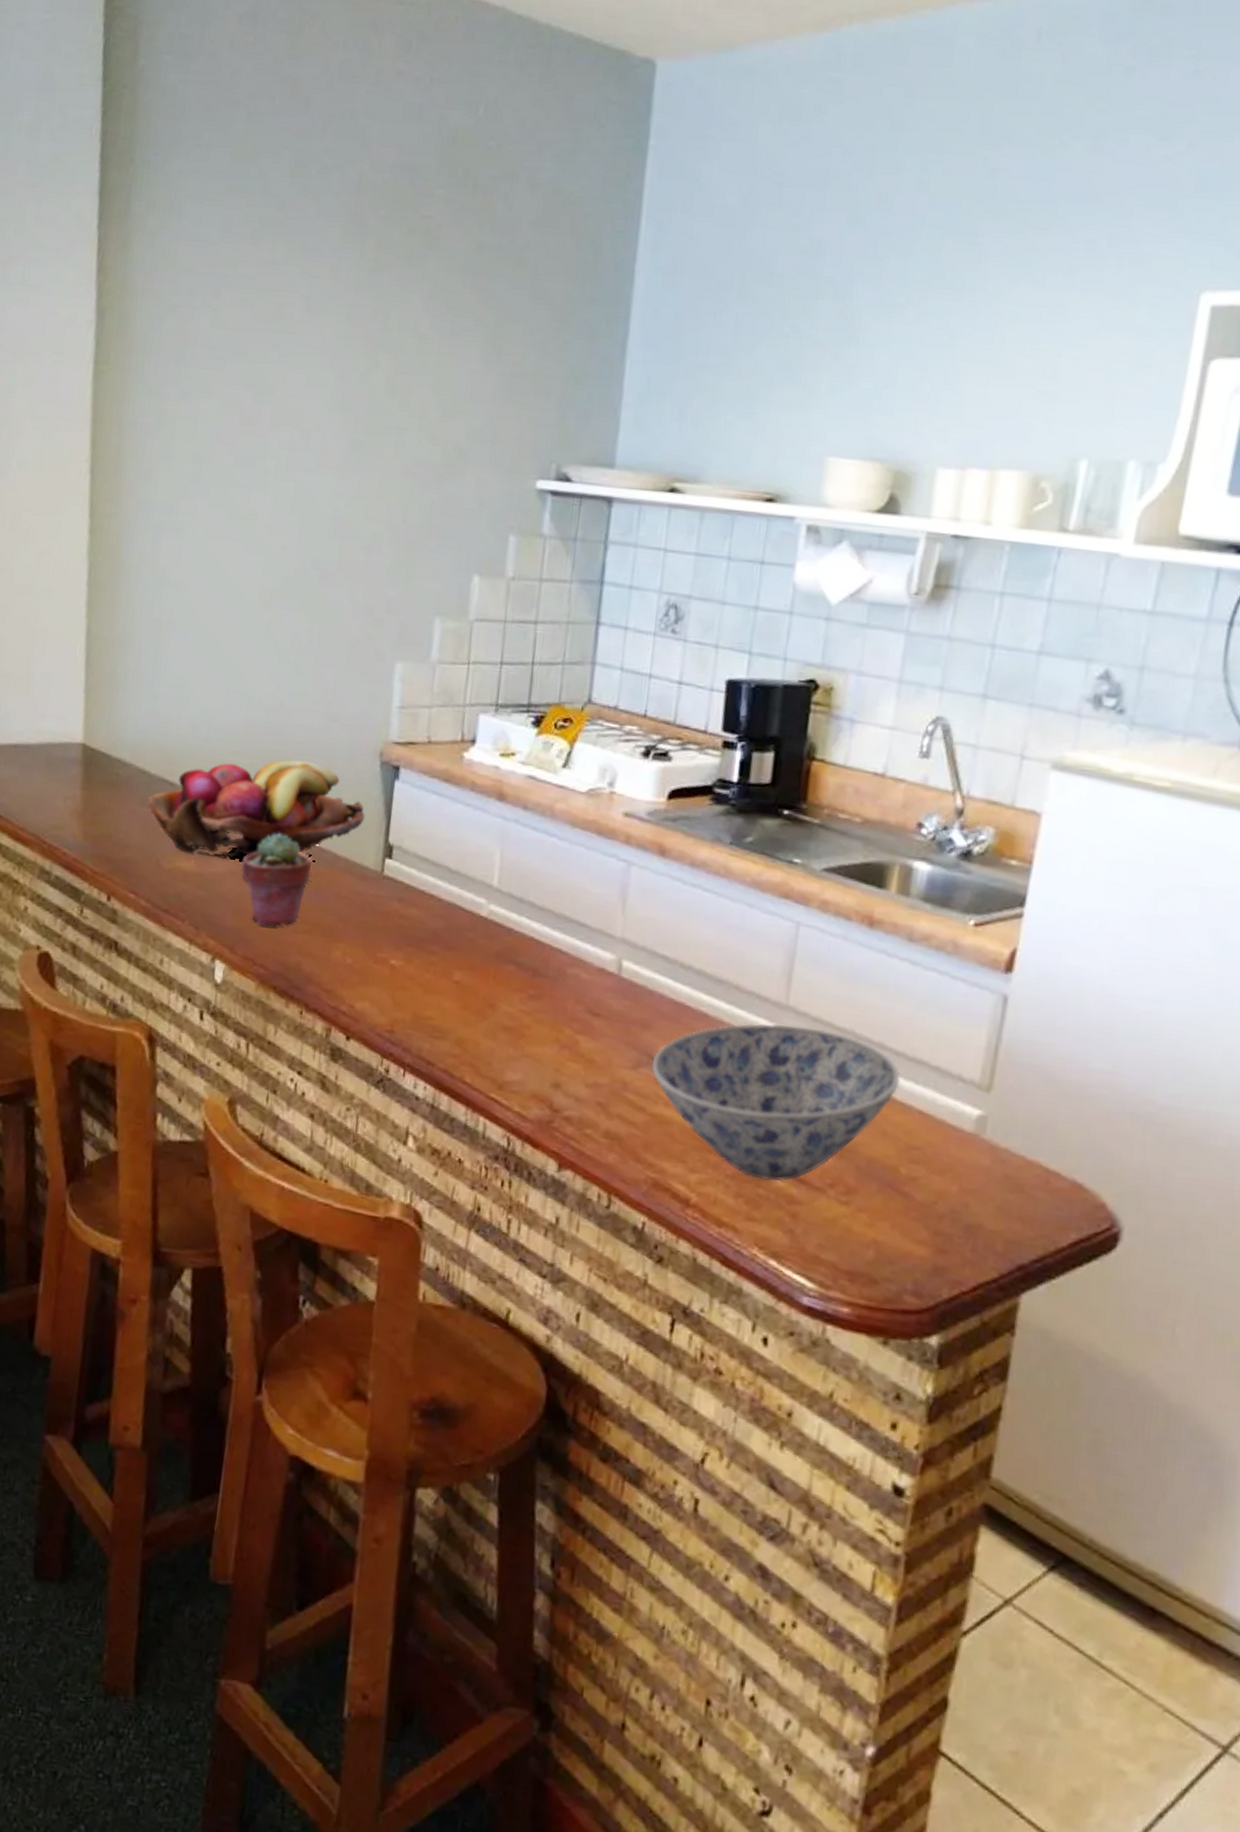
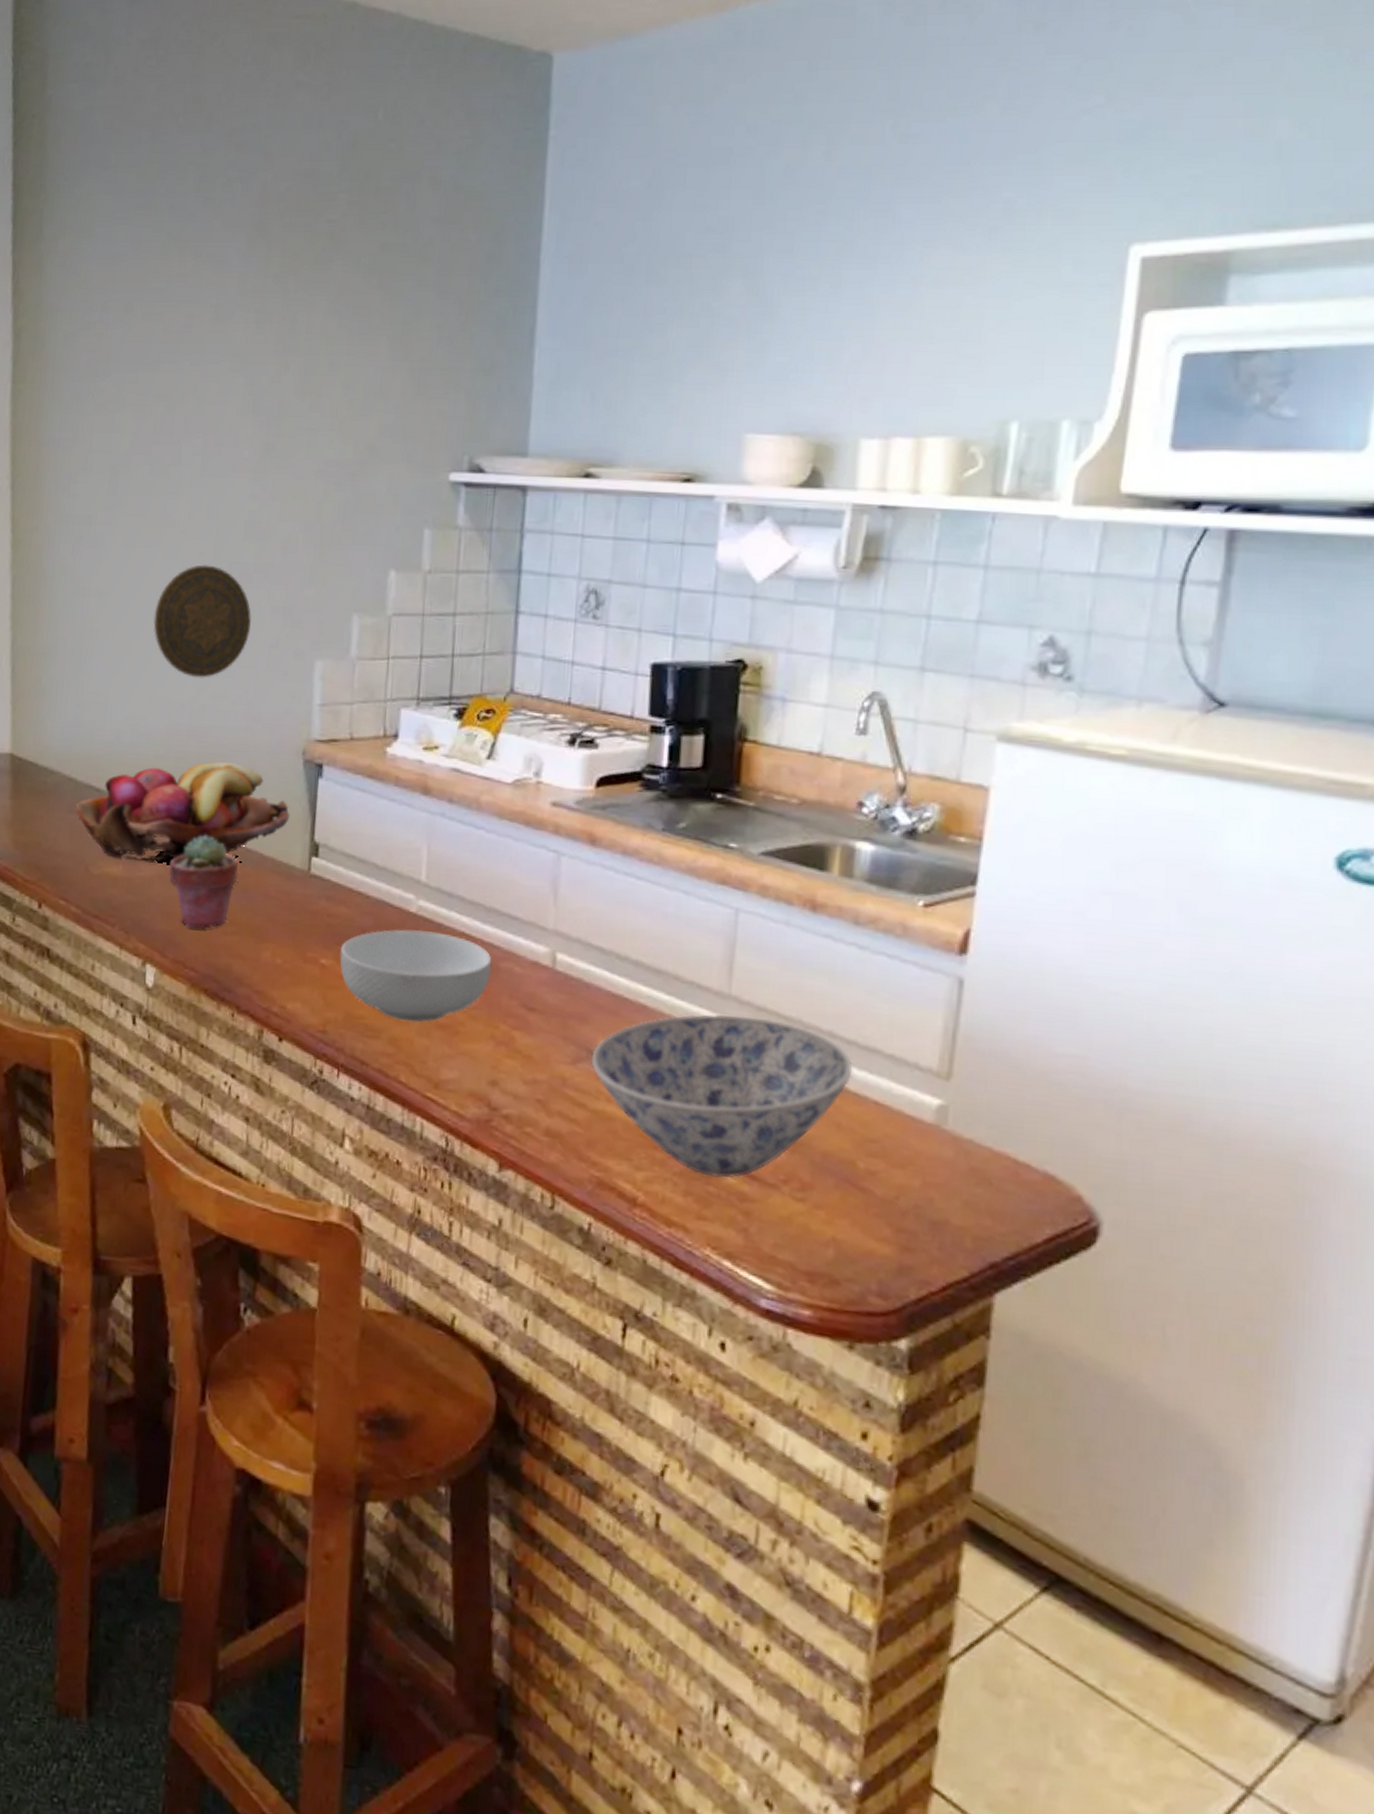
decorative plate: none [233,560,333,675] -> present [153,565,251,678]
cereal bowl: none [409,932,560,1025] -> present [339,929,492,1023]

